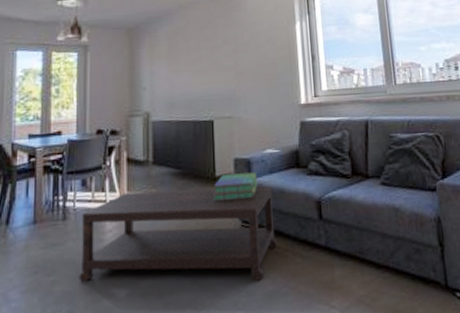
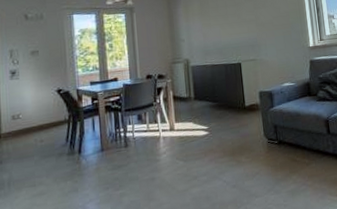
coffee table: present [79,187,277,282] -> none [141,112,296,193]
stack of books: present [213,172,258,201] -> none [244,101,279,125]

